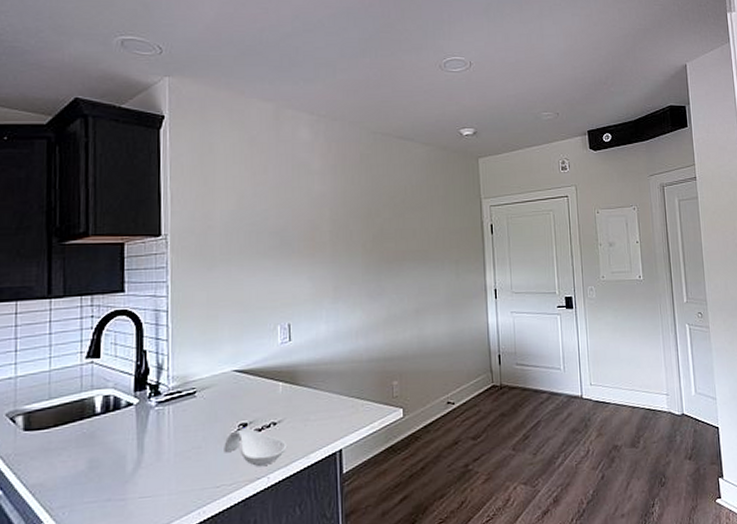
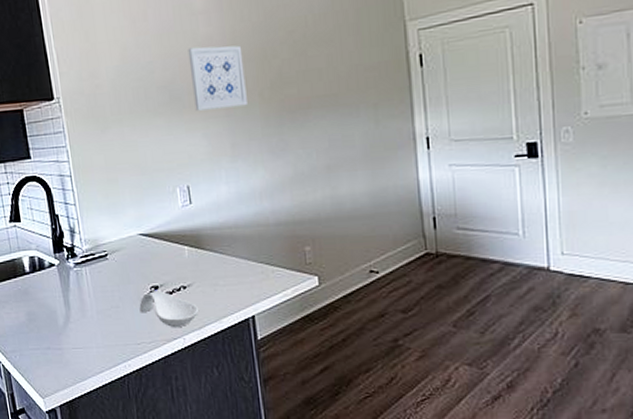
wall art: none [302,201,351,256] -> present [188,45,247,111]

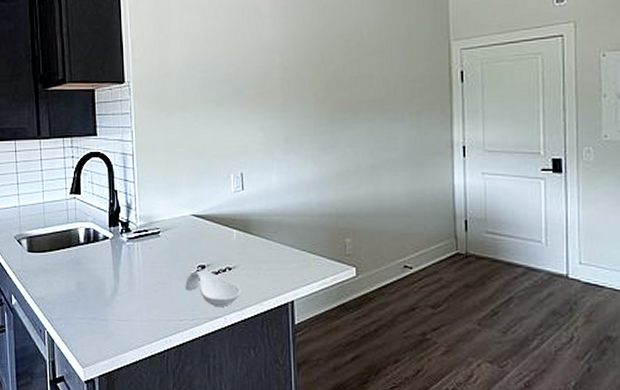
wall art: present [188,45,247,111] -> none [252,47,303,105]

